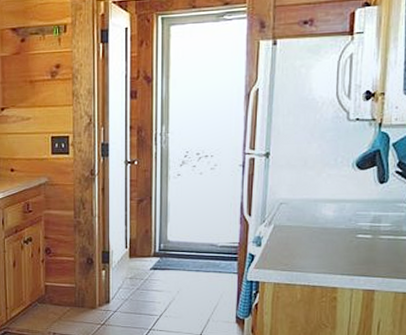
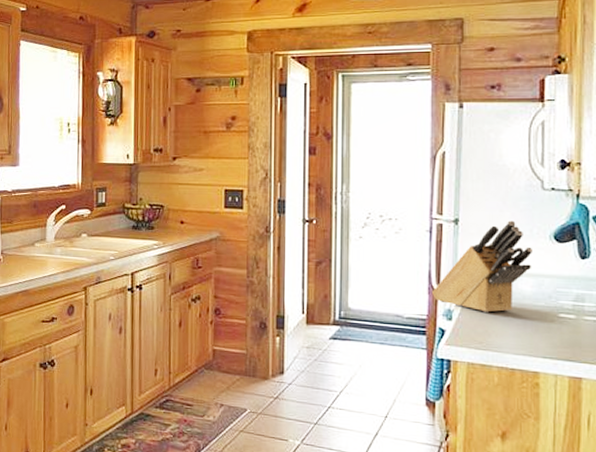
knife block: none [244,151,336,237] -> present [433,220,532,313]

